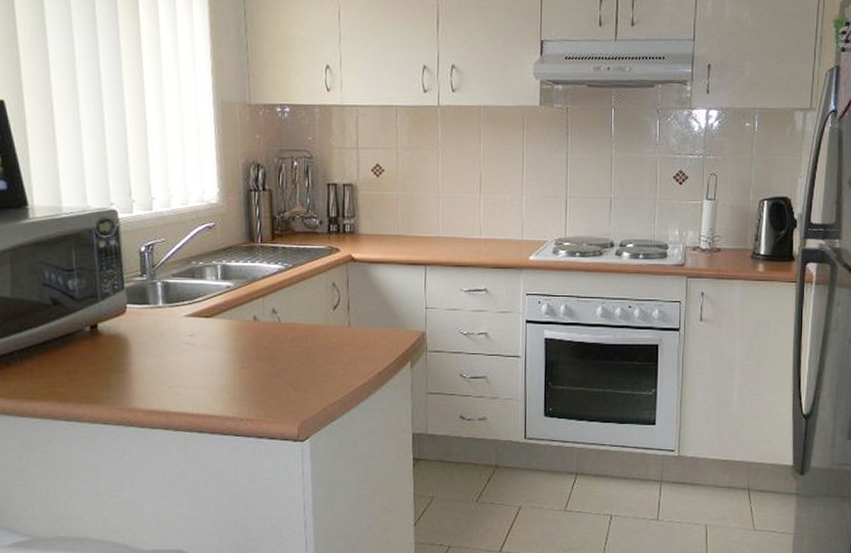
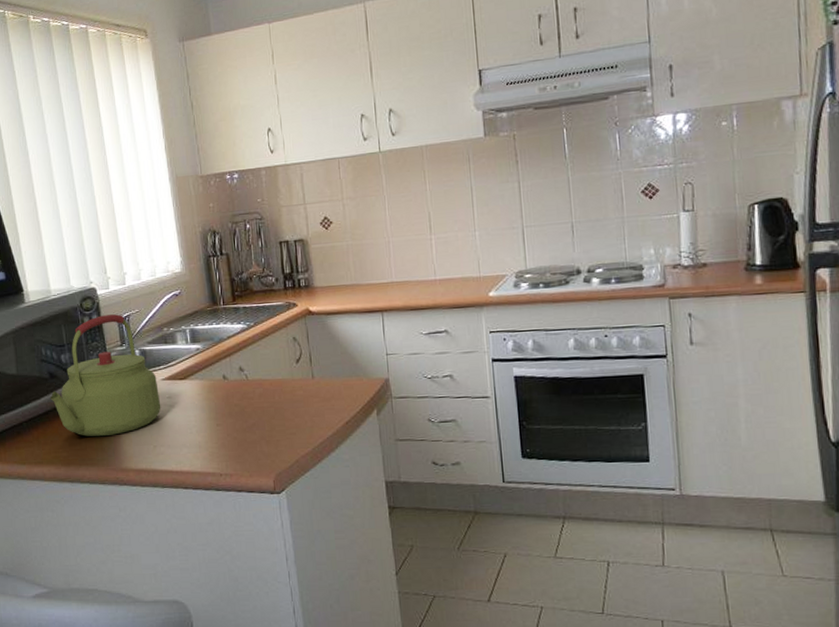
kettle: none [51,241,182,373] -> present [50,314,161,437]

